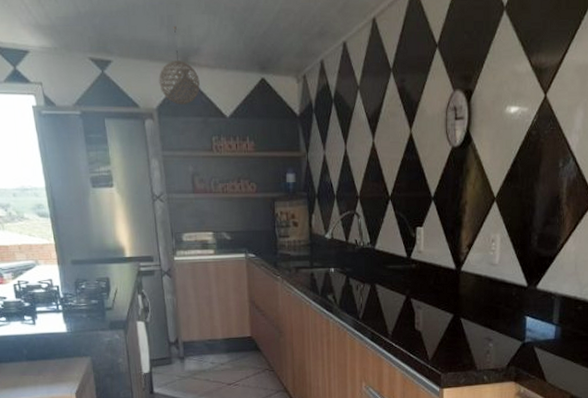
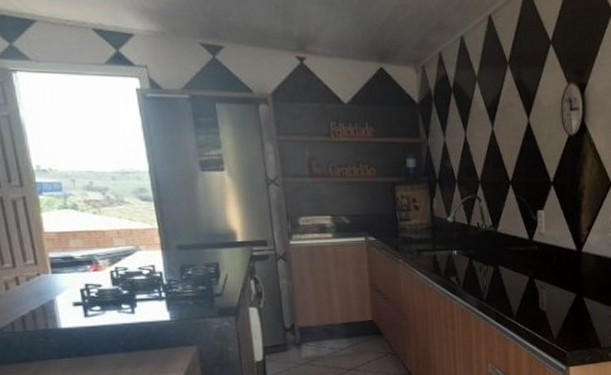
pendant light: present [159,26,200,104] -> none [274,16,317,90]

